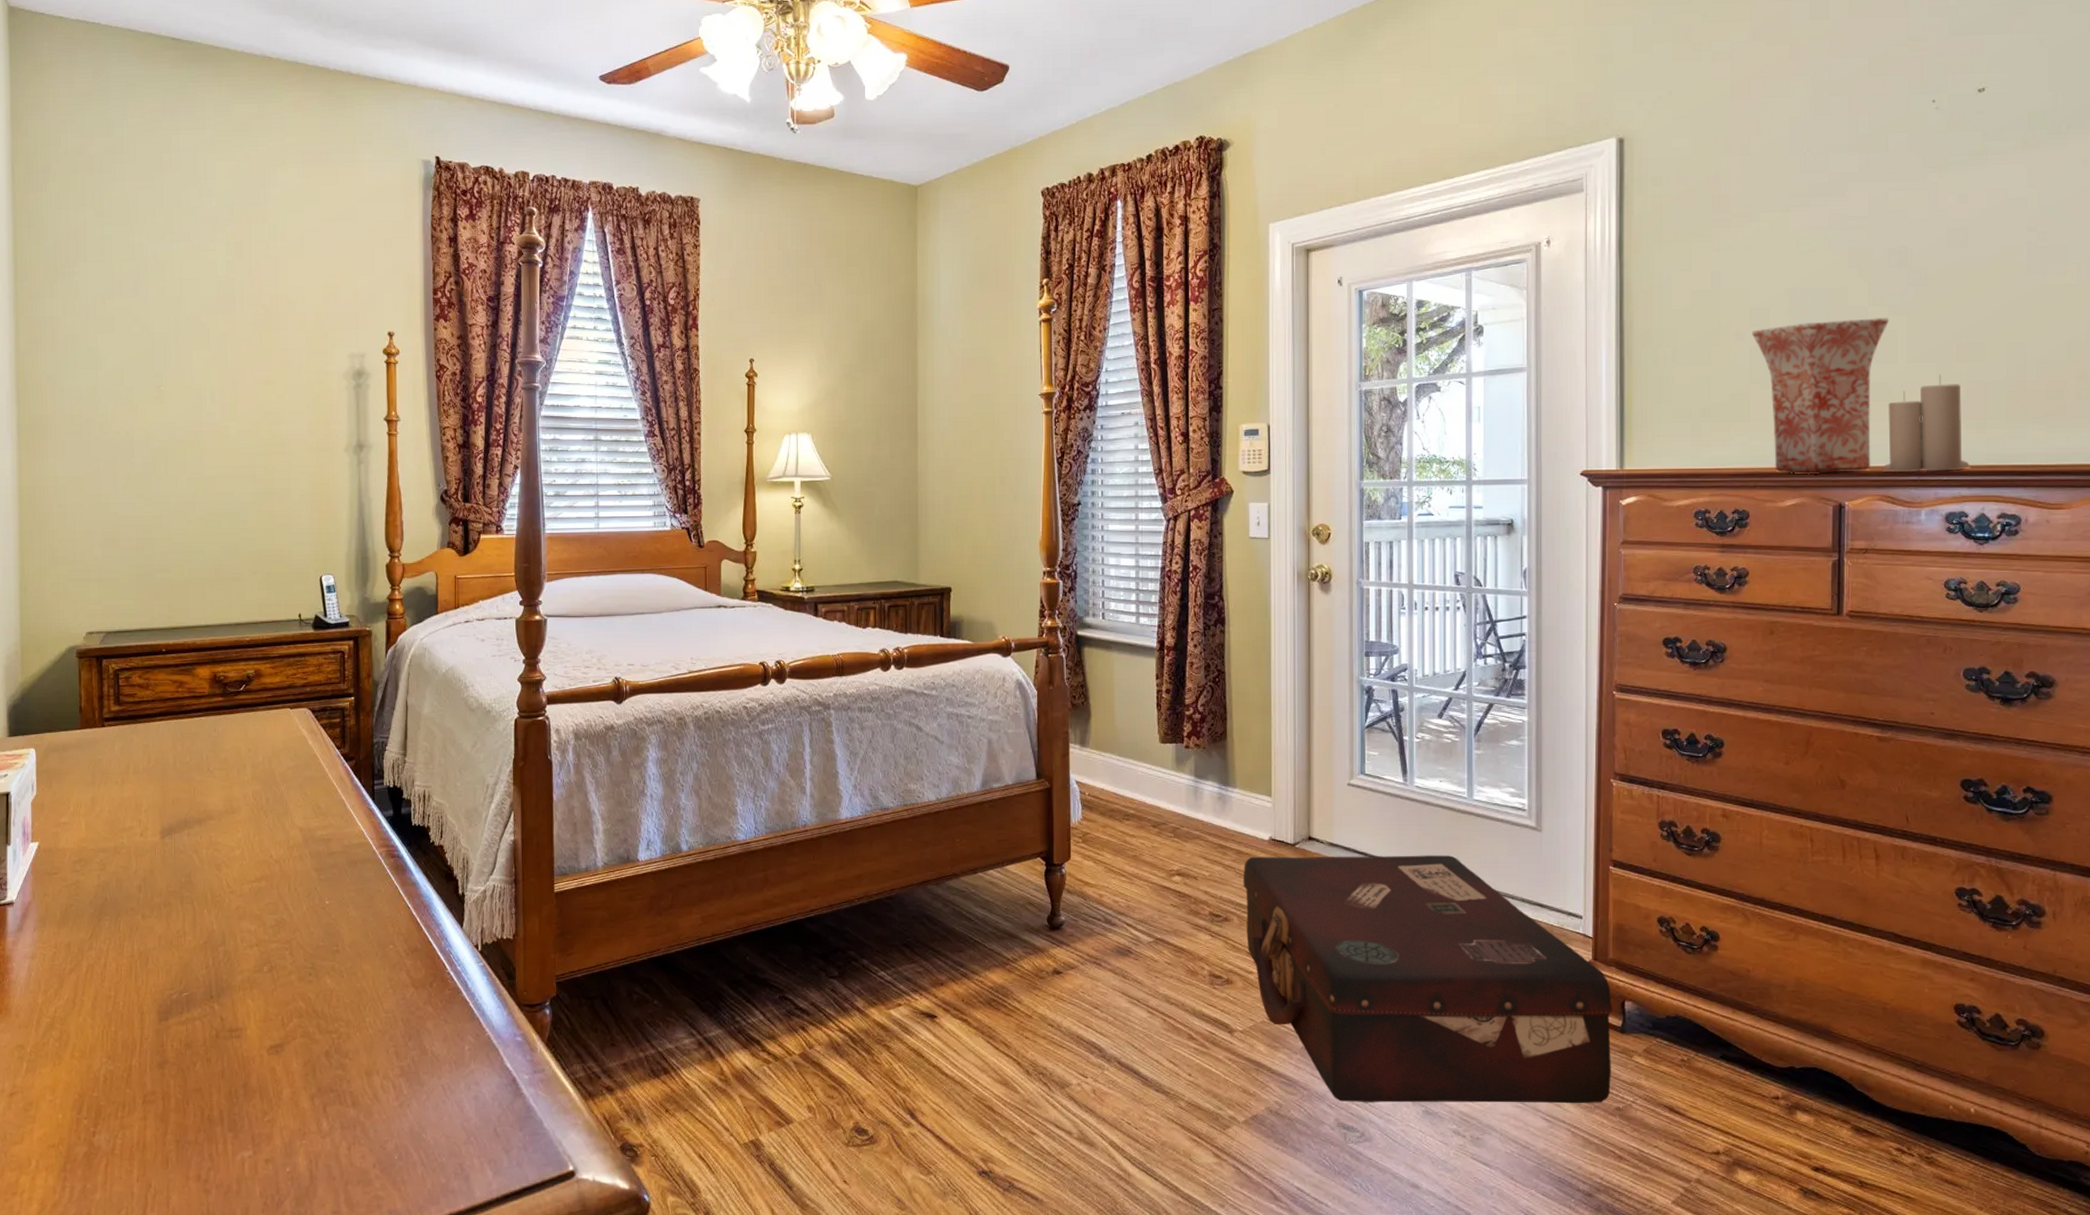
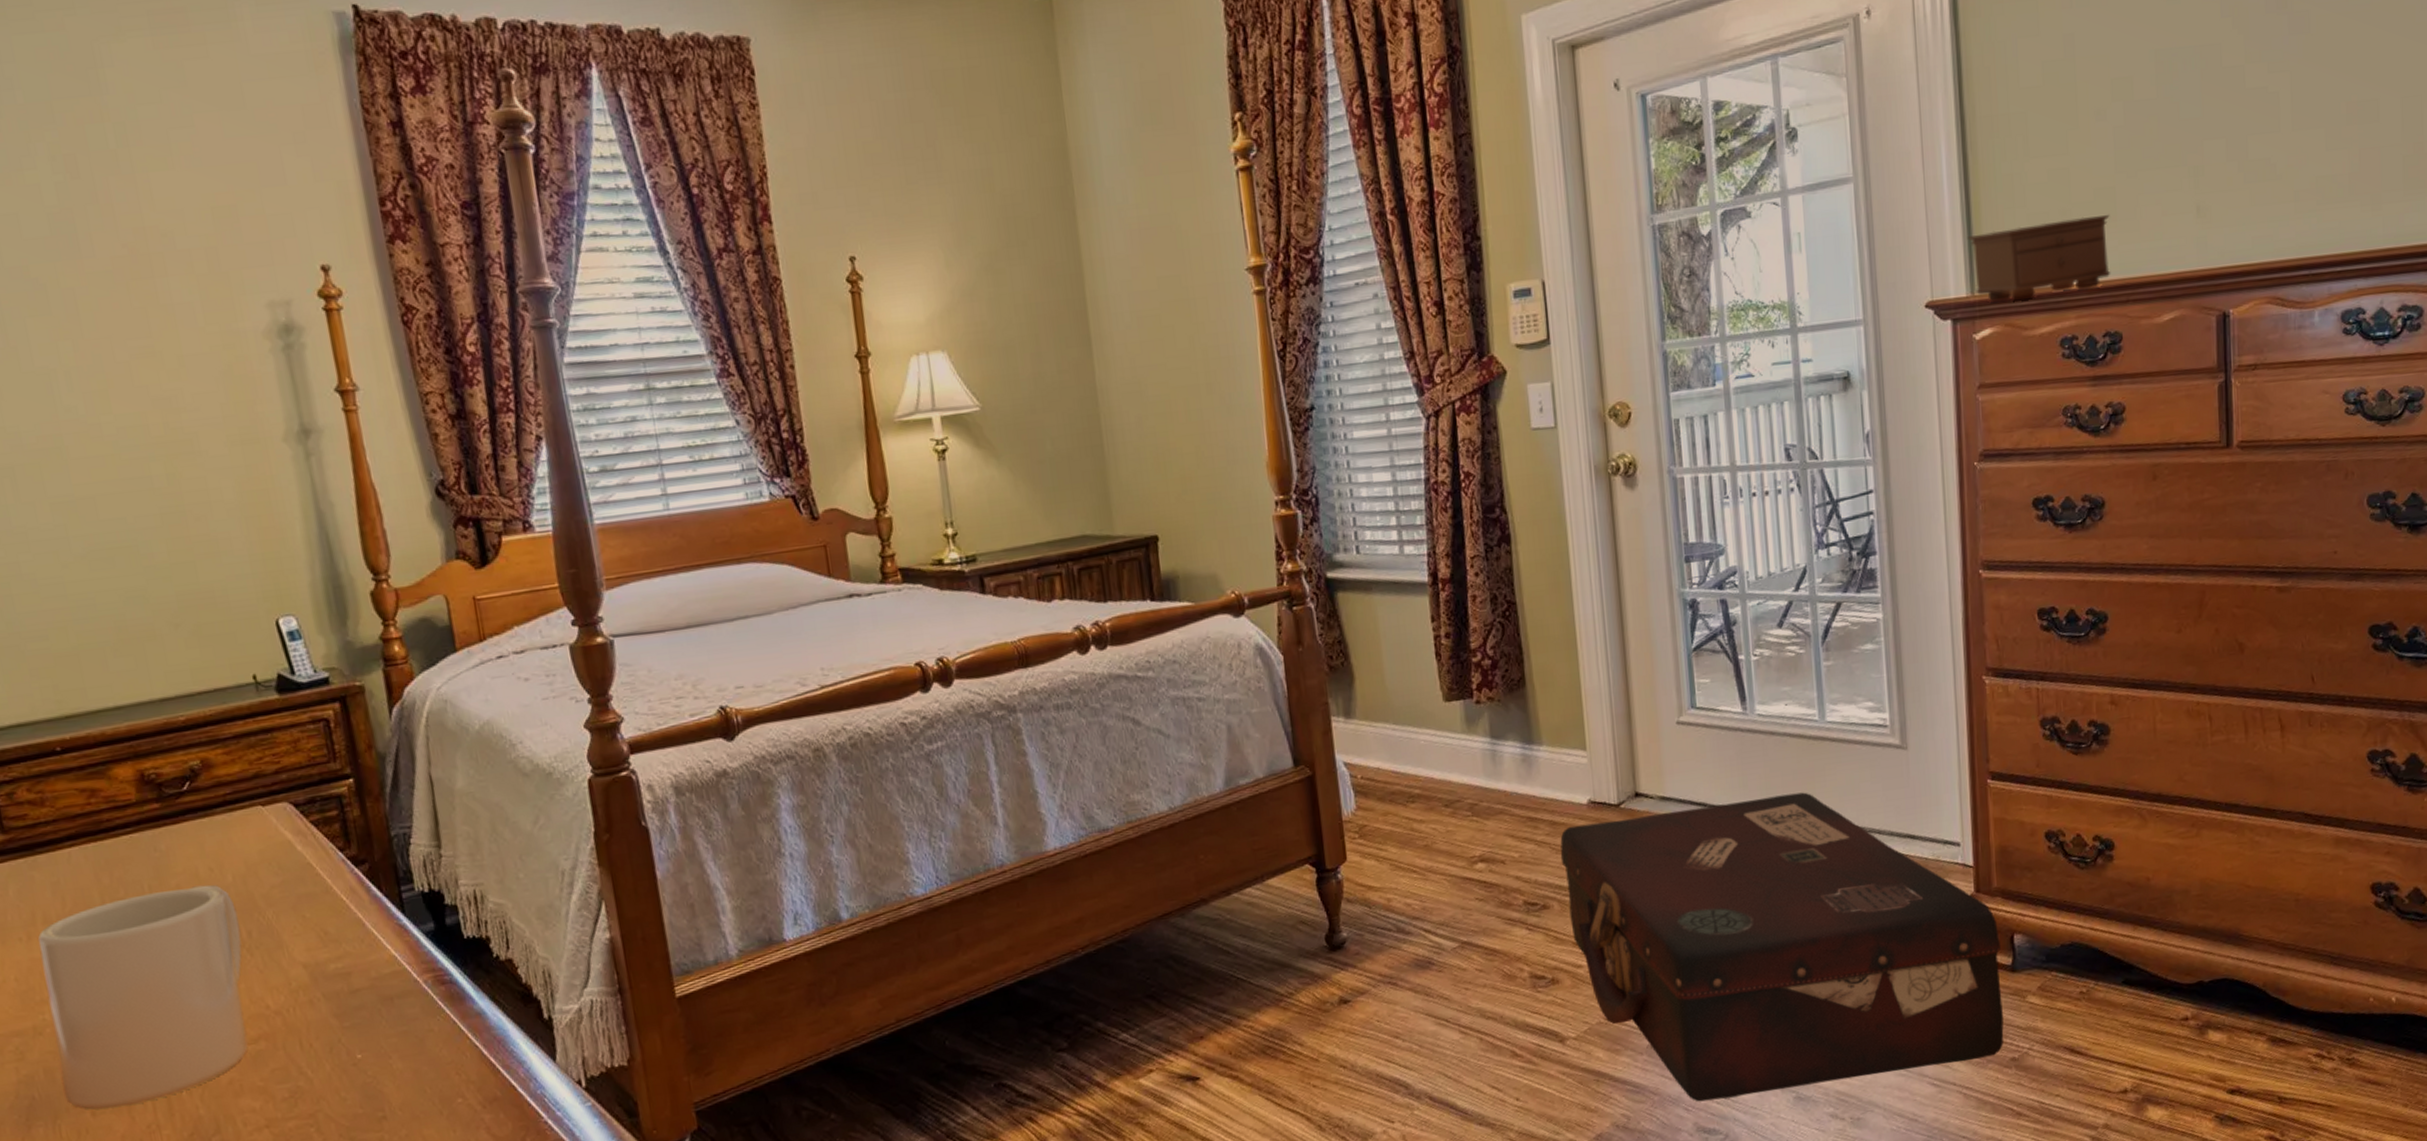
mug: none [126,761,262,915] -> present [37,884,249,1110]
jewelry box: none [1620,415,1744,477] -> present [1967,215,2111,302]
vase: present [1751,317,1889,474] -> none [2113,77,2269,282]
candle: present [1882,374,1970,472] -> none [2269,142,2366,268]

